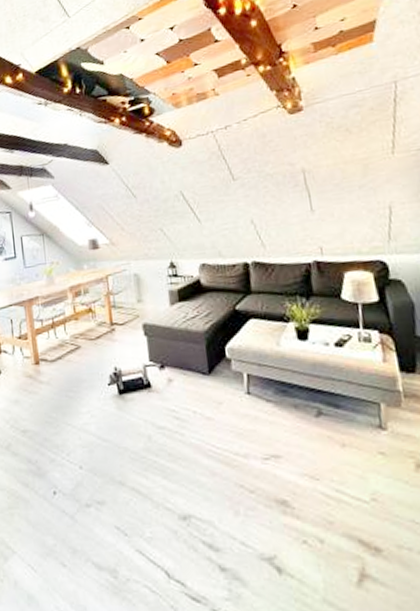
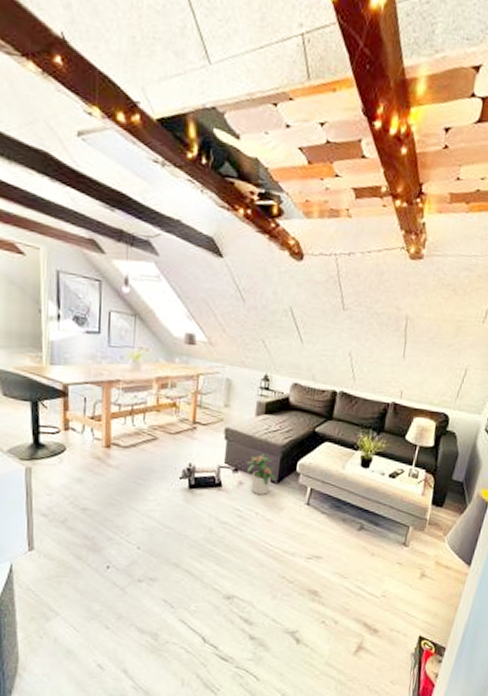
potted plant: none [172,343,207,390] -> present [246,453,277,495]

